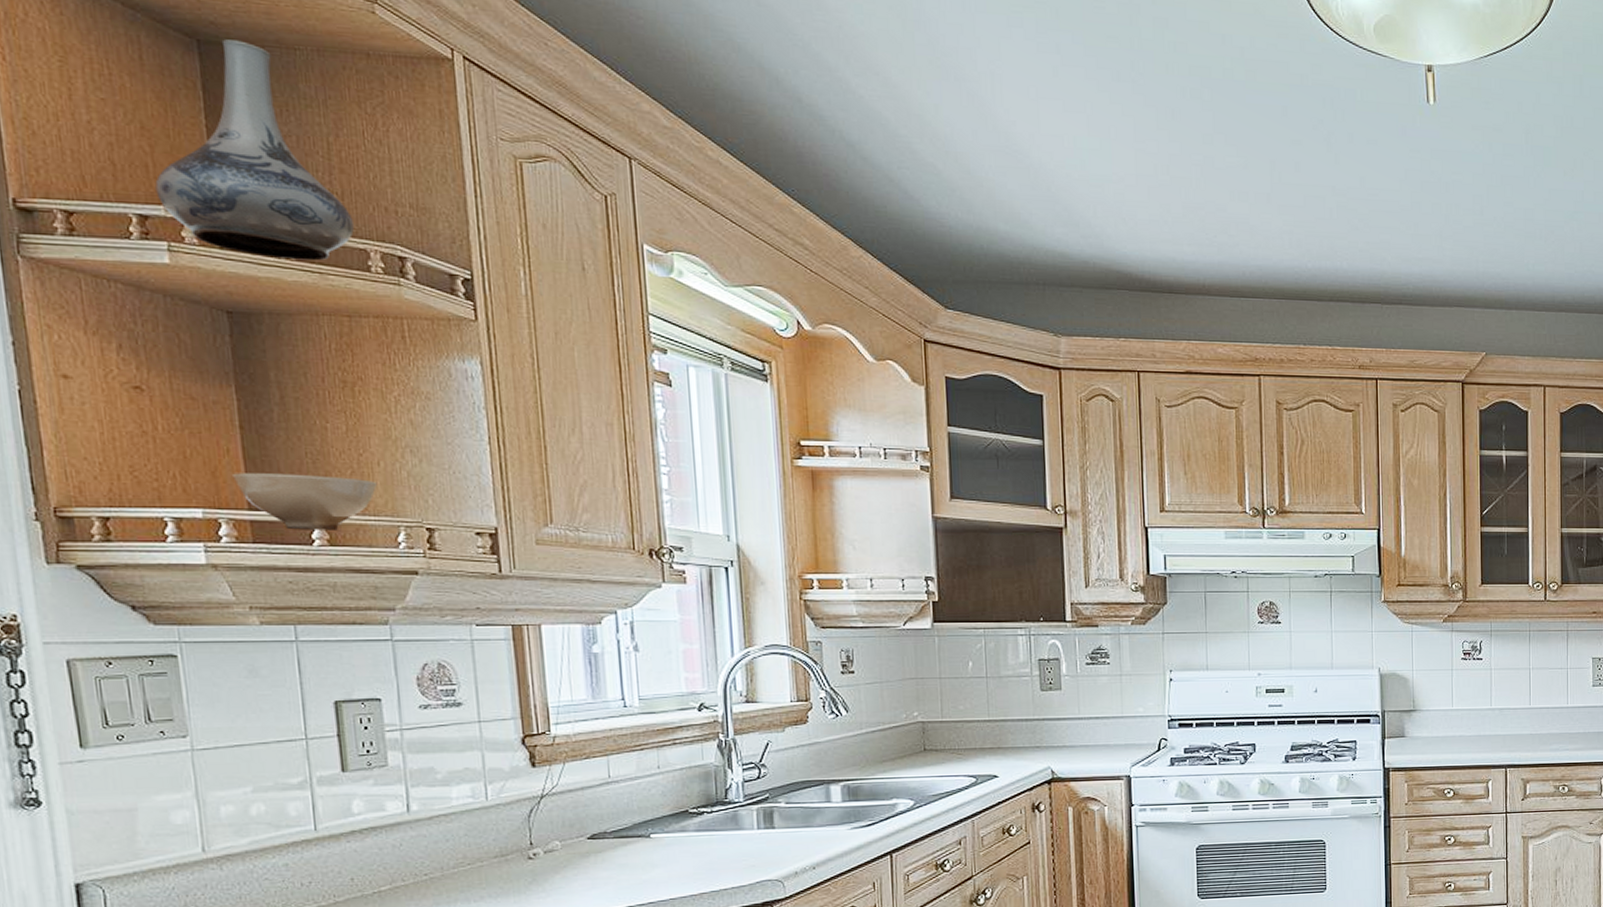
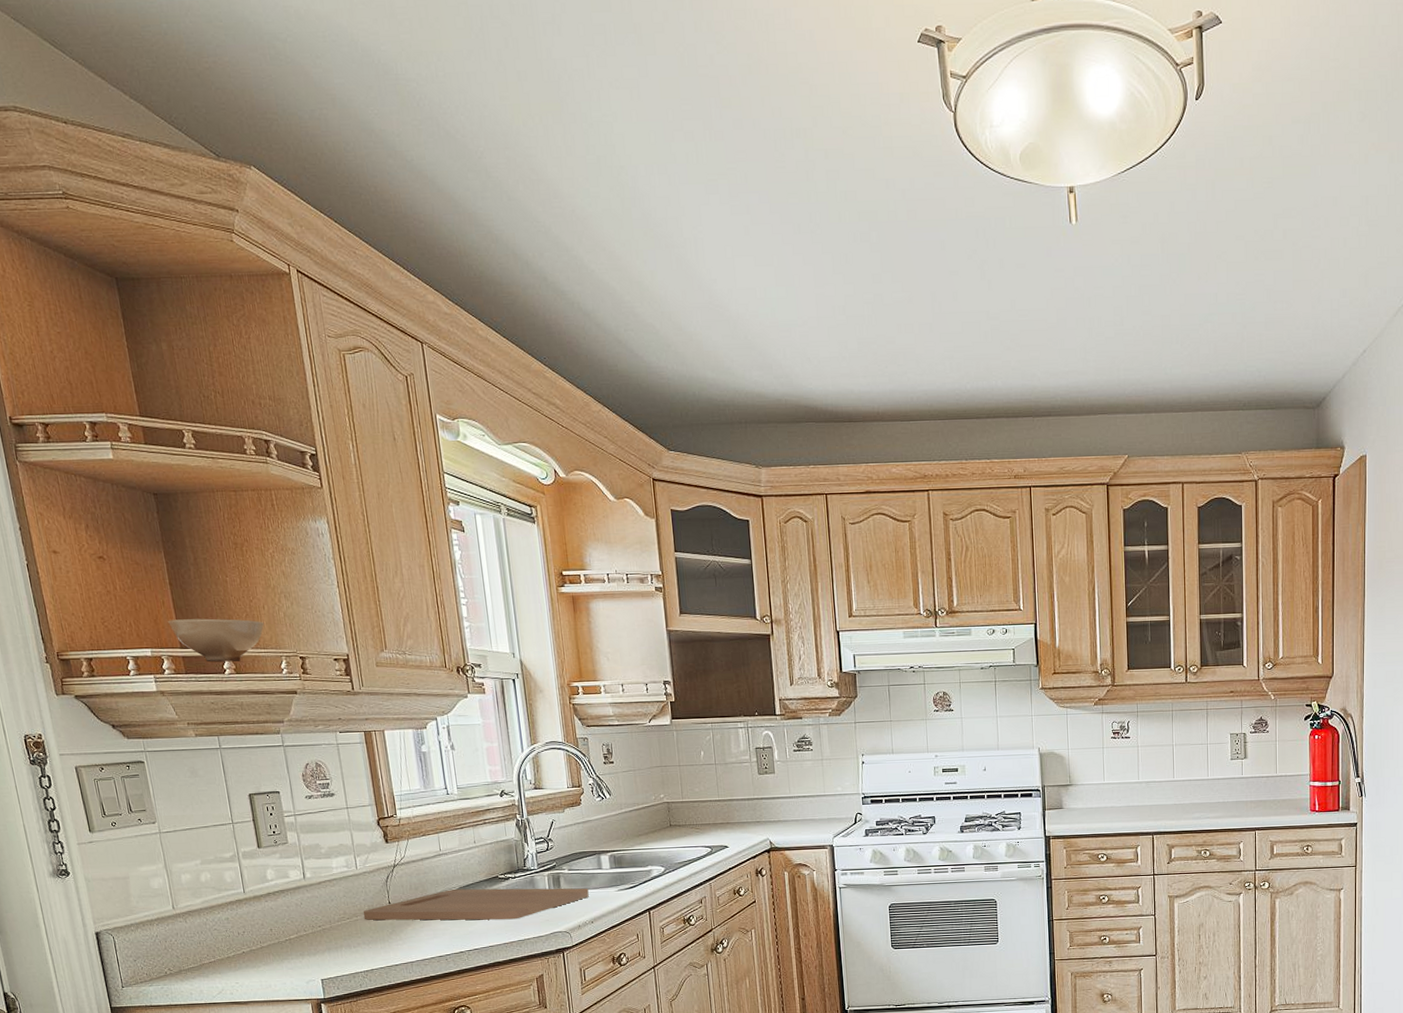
decorative vase: present [155,39,355,261] -> none [98,275,233,449]
cutting board: none [491,825,812,867] -> present [363,888,589,921]

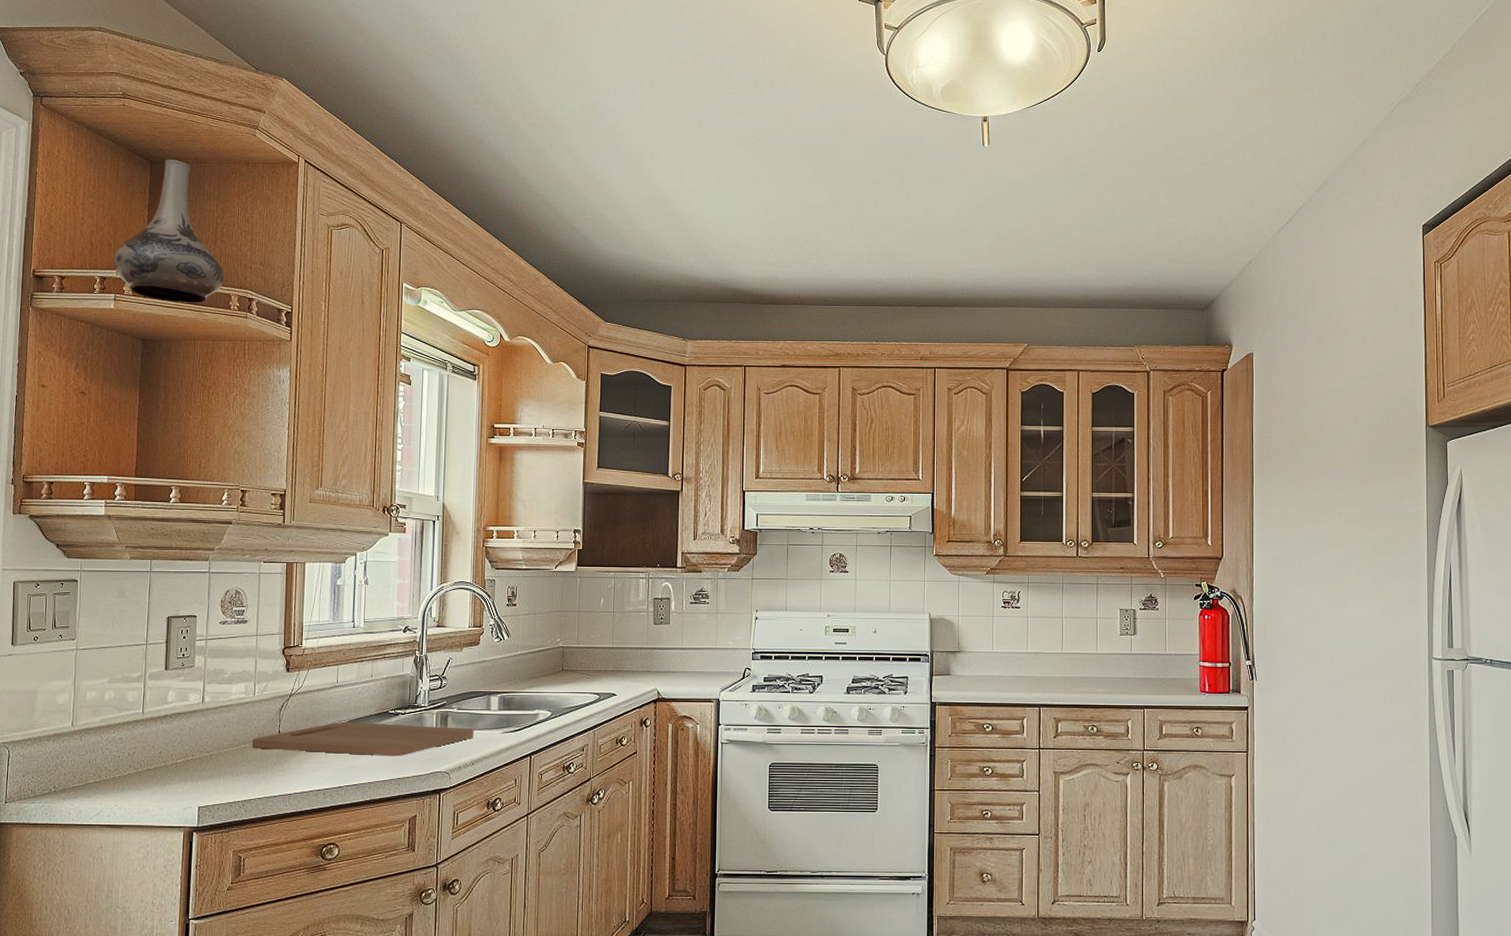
decorative vase: none [98,275,233,449] -> present [113,160,225,303]
bowl: present [167,618,265,663] -> none [128,451,215,491]

